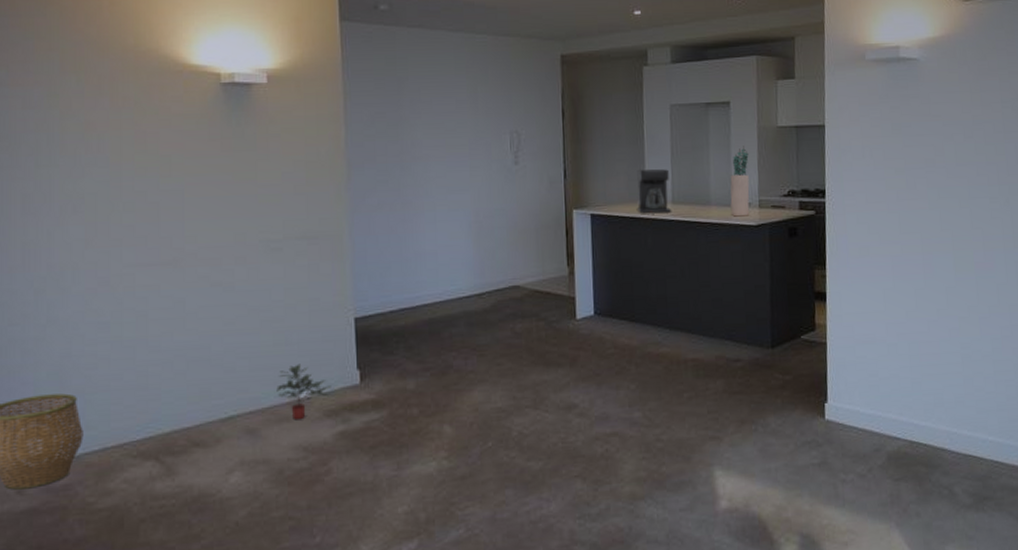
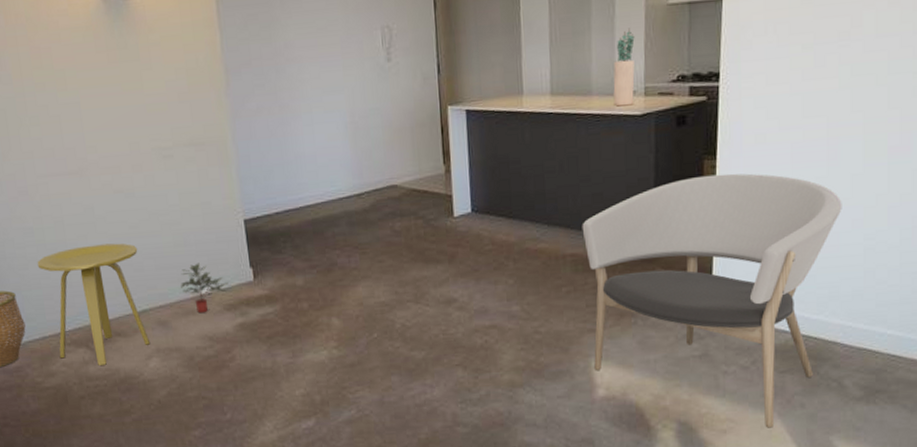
side table: none [109,341,233,481] -> present [37,243,150,365]
coffee maker: present [636,168,672,215] -> none [513,58,551,108]
armchair: none [702,283,940,539] -> present [582,173,842,428]

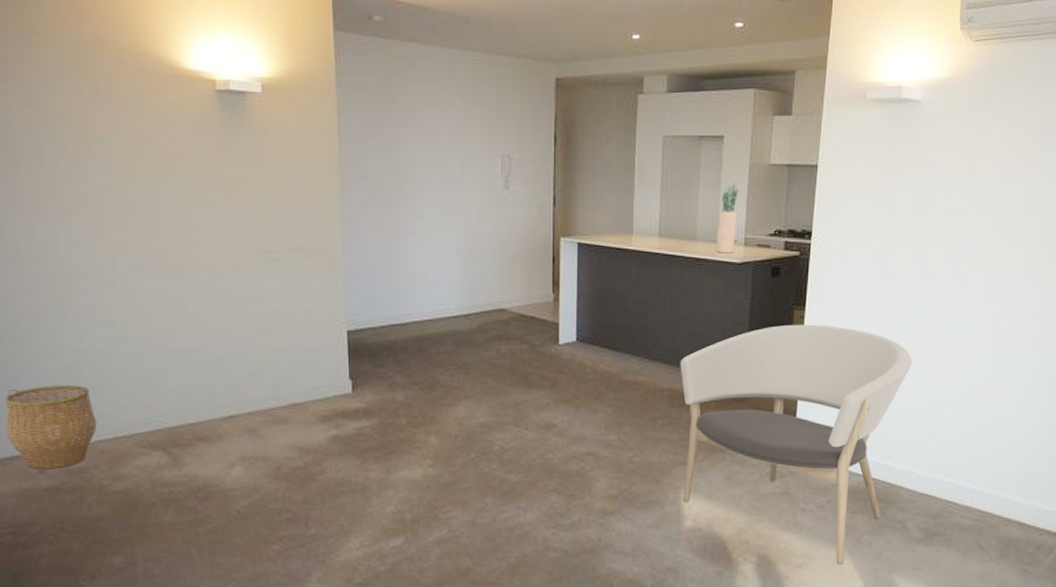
side table: present [37,243,150,365] -> none [117,344,234,471]
potted plant: present [180,262,229,314] -> none [274,371,325,423]

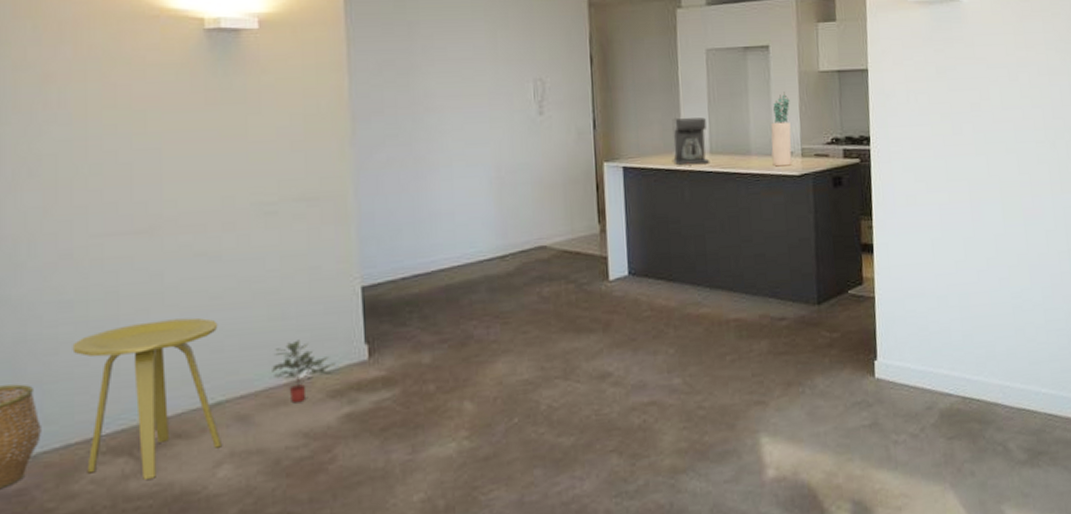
side table: none [117,344,234,471] -> present [72,317,221,480]
potted plant: none [274,371,325,423] -> present [272,339,336,404]
coffee maker: none [623,200,658,247] -> present [672,117,710,166]
armchair: present [680,324,912,565] -> none [745,234,990,501]

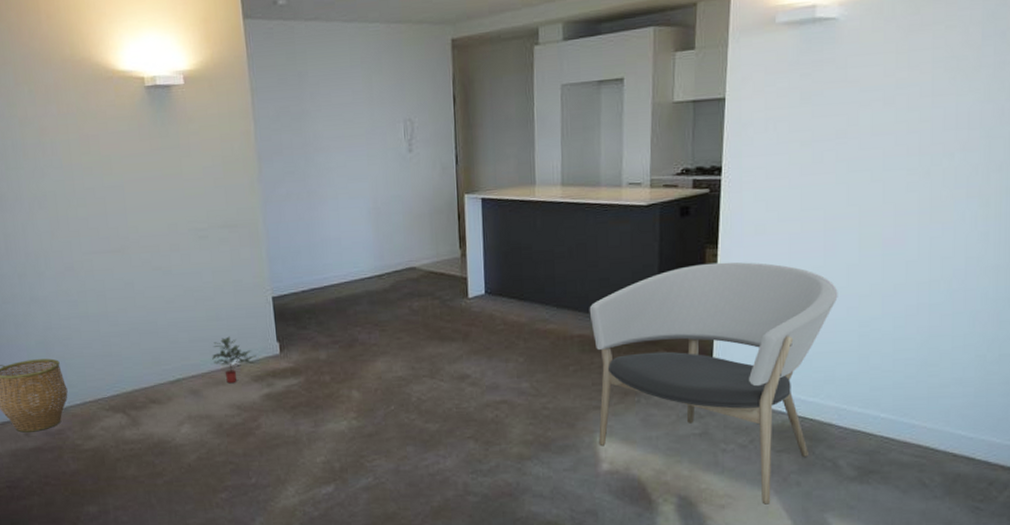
side table: present [72,317,221,480] -> none [80,316,182,430]
coffee maker: present [672,117,710,166] -> none [526,151,561,197]
armchair: none [745,234,990,501] -> present [589,262,838,505]
vase: present [770,92,792,167] -> none [620,124,642,198]

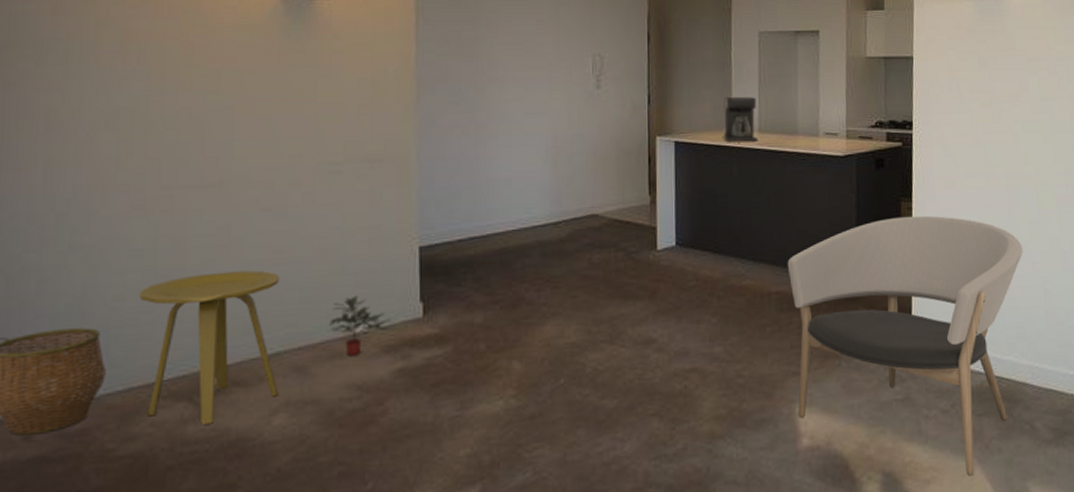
side table: none [80,316,182,430] -> present [139,270,280,425]
coffee maker: none [526,151,561,197] -> present [722,96,759,143]

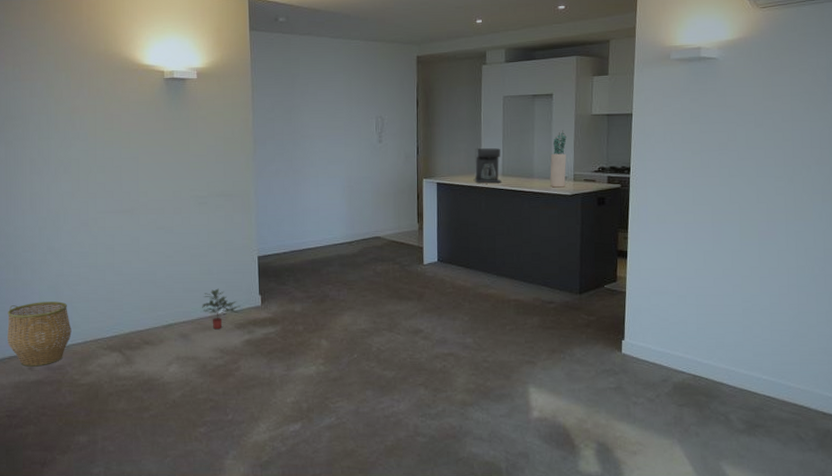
side table: present [139,270,280,425] -> none [88,269,171,368]
armchair: present [787,215,1023,476] -> none [523,244,725,452]
vase: none [817,75,838,147] -> present [550,130,567,188]

